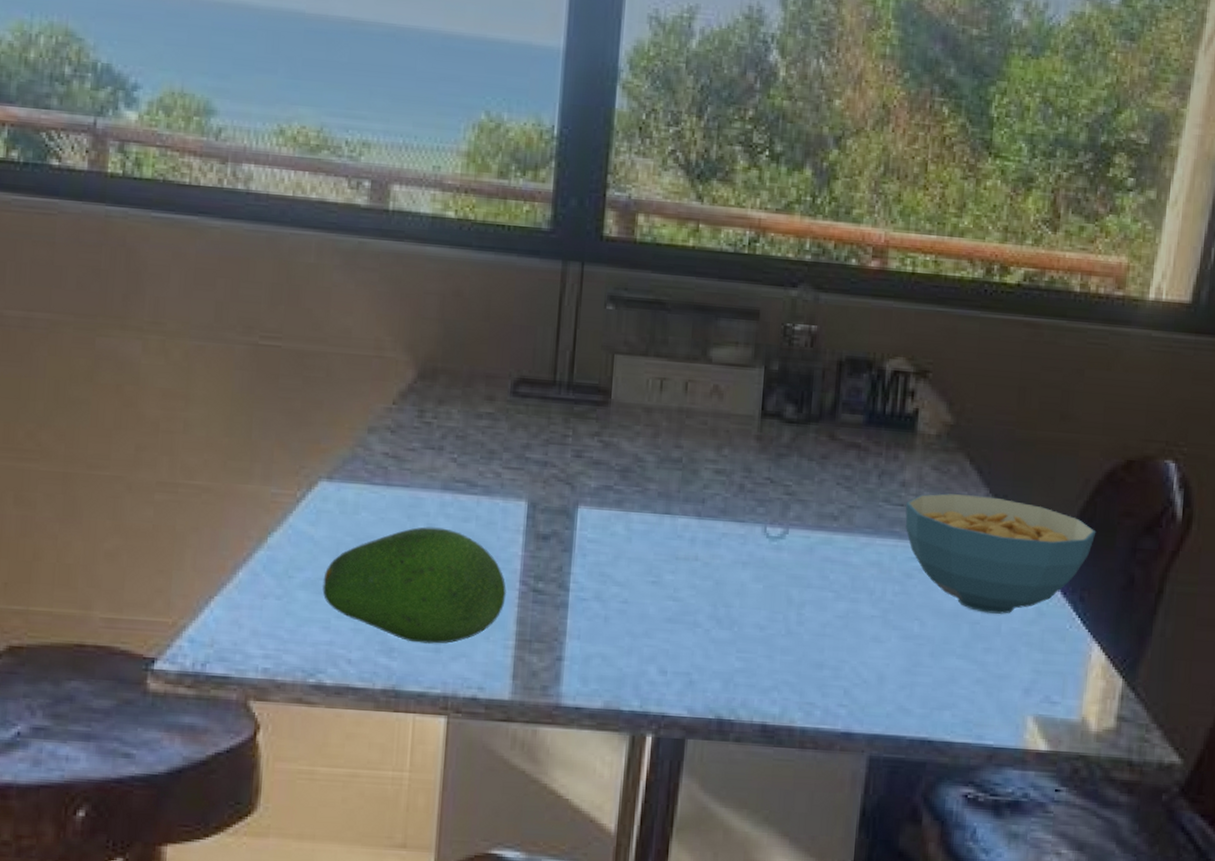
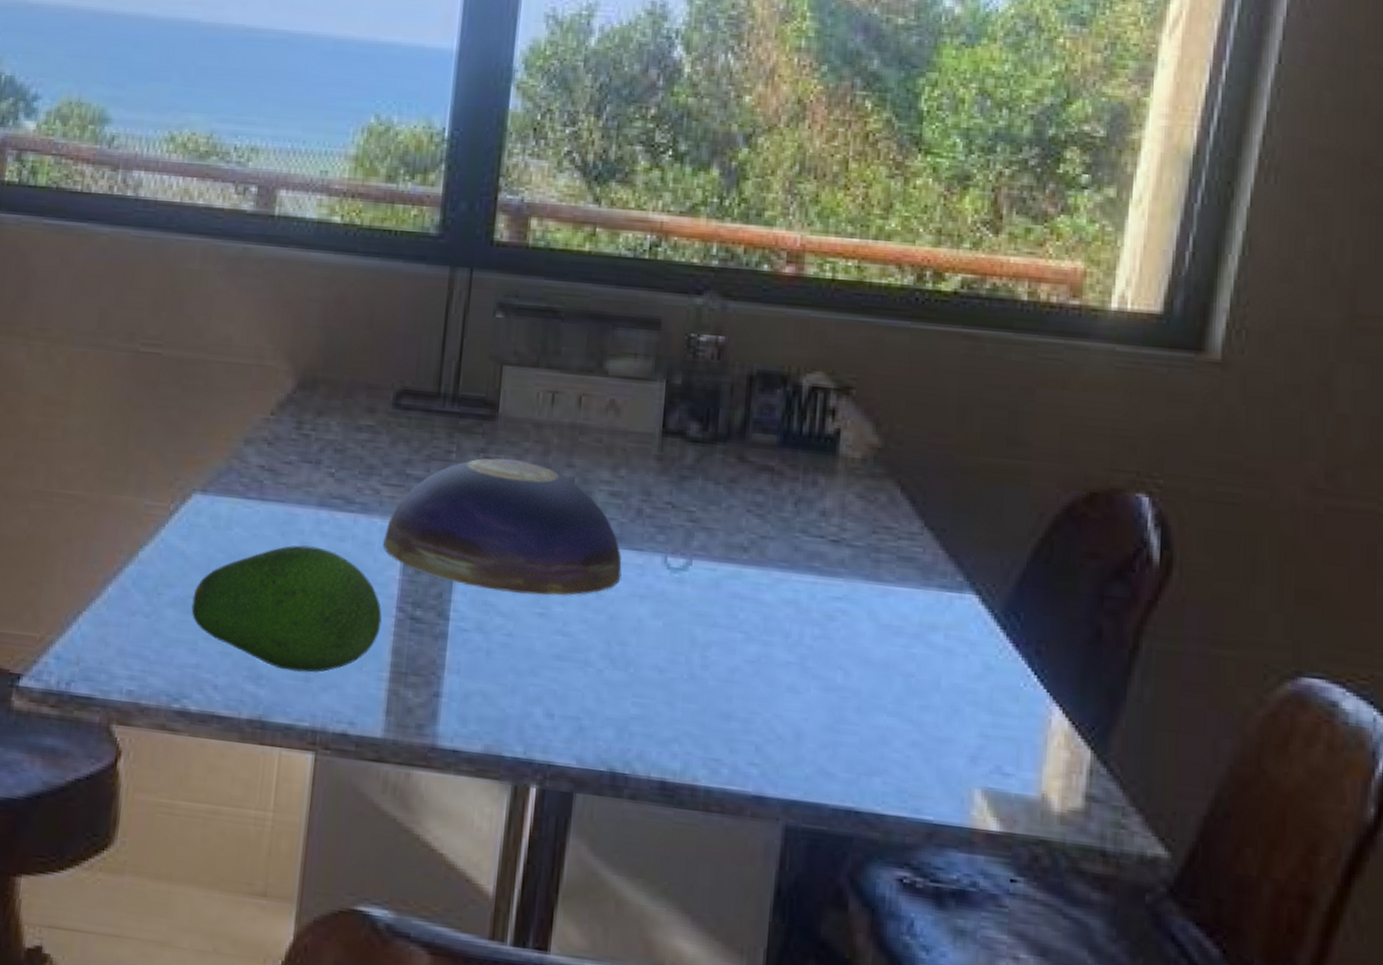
decorative bowl: none [506,441,726,565] -> present [383,458,622,596]
cereal bowl: present [905,493,1096,614] -> none [825,525,1054,667]

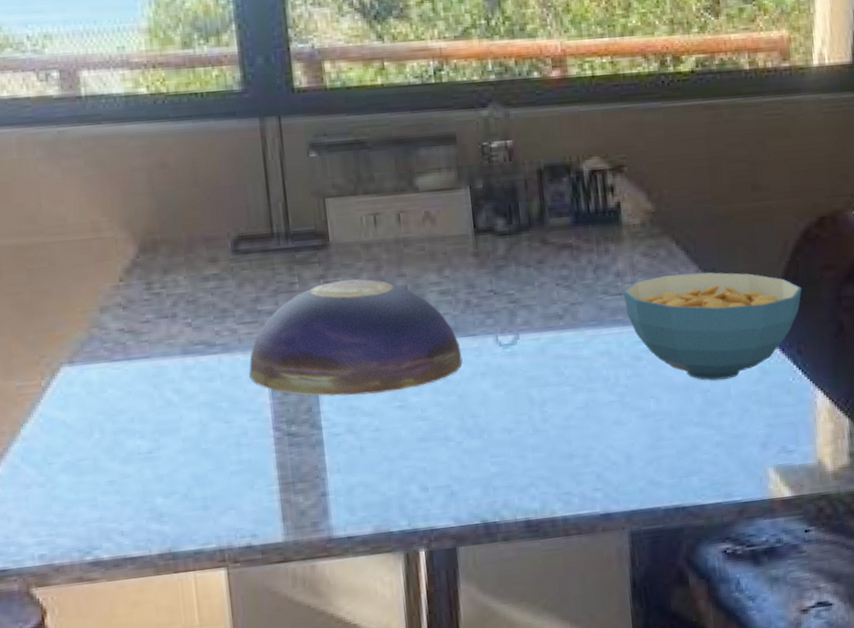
fruit: present [191,545,382,672] -> none [82,391,263,504]
cereal bowl: none [825,525,1054,667] -> present [624,272,802,381]

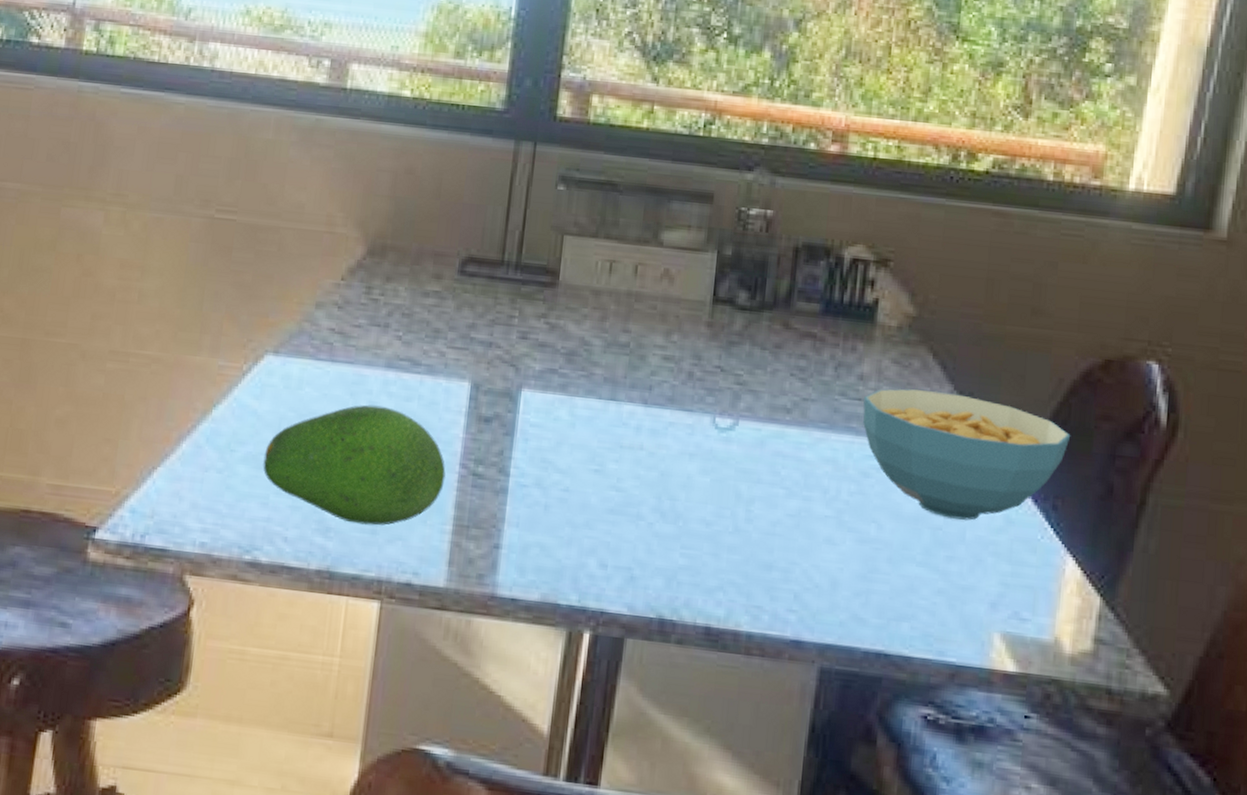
fruit: none [82,391,263,504] -> present [263,404,446,526]
decorative bowl: present [249,279,462,396] -> none [448,323,673,454]

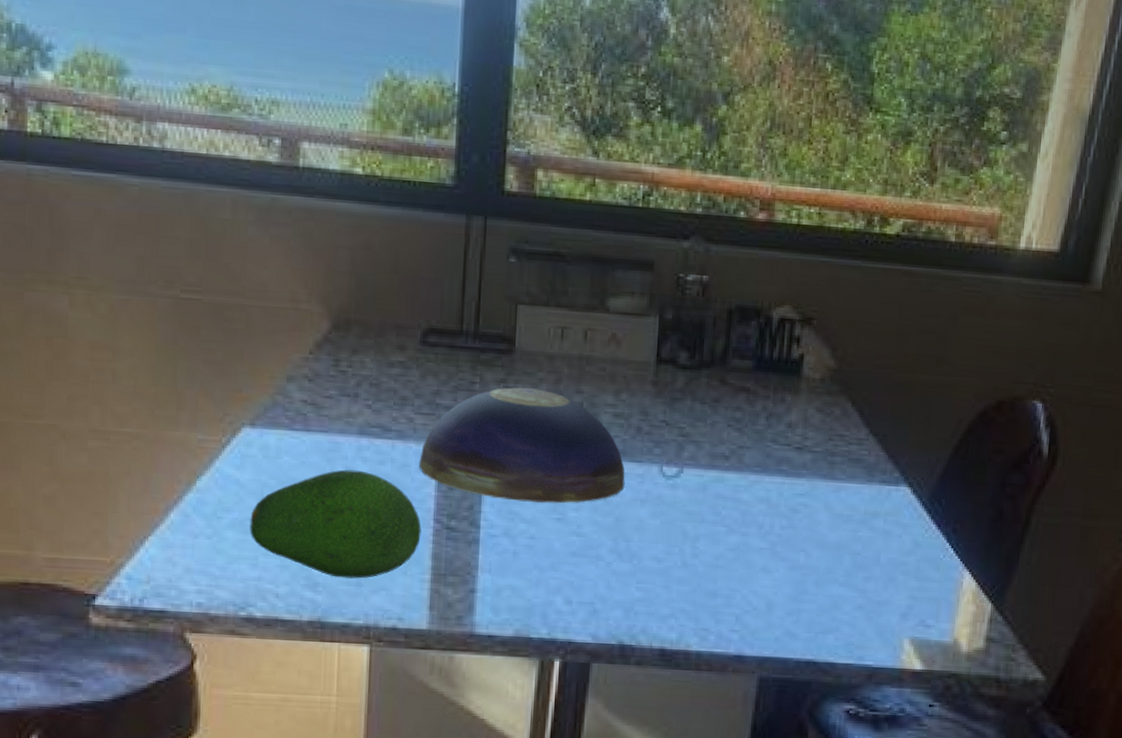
decorative bowl: none [448,323,673,454] -> present [419,387,625,504]
cereal bowl: present [862,389,1071,520] -> none [791,434,969,545]

